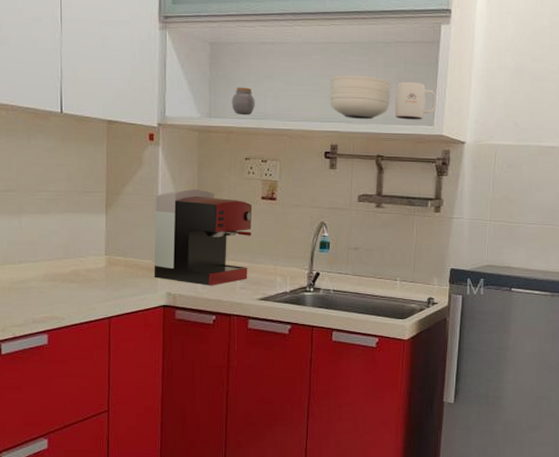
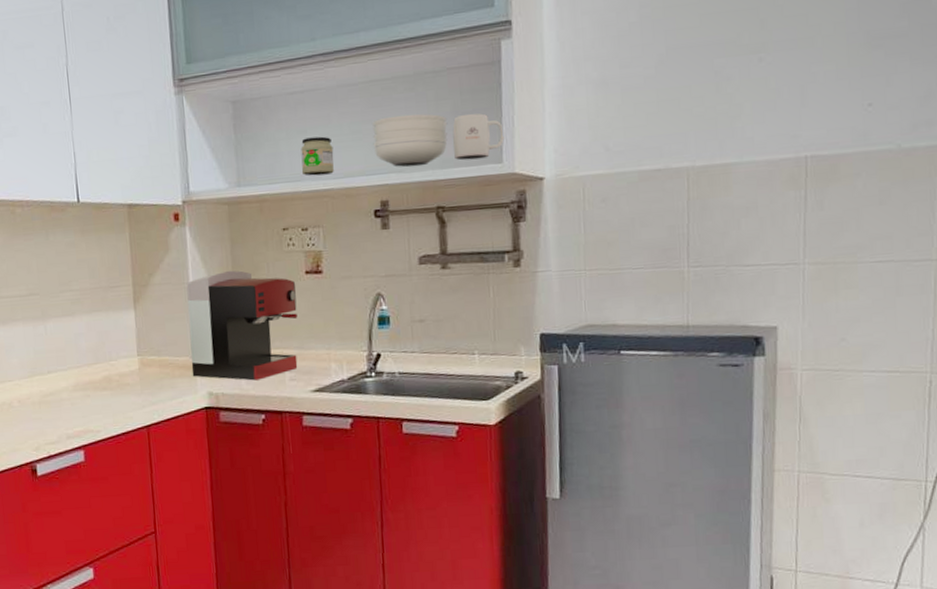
jar: present [231,87,256,116] -> none [261,146,290,180]
jar: none [266,83,295,117] -> present [301,136,334,176]

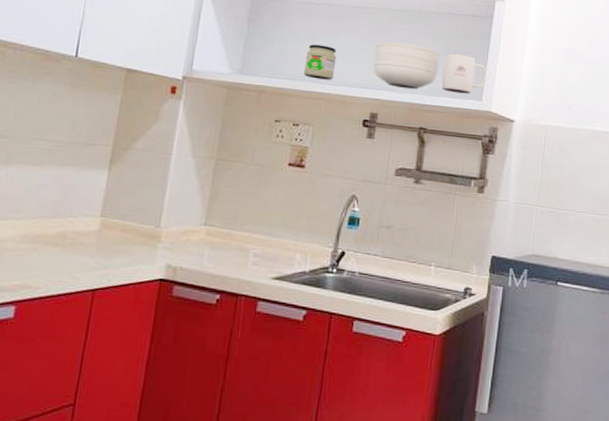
coffee maker: present [186,270,298,381] -> none [154,149,277,260]

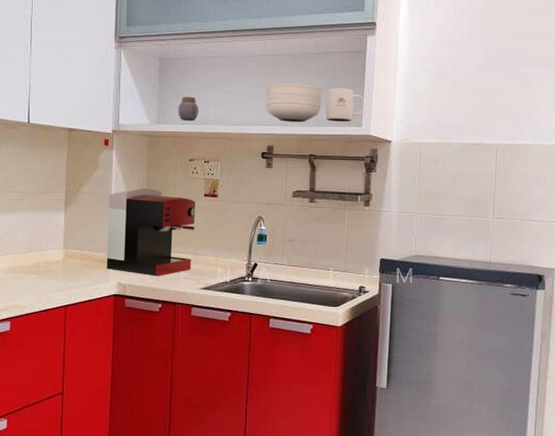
coffee maker: none [154,149,277,260] -> present [106,188,196,276]
jar: none [266,45,294,76] -> present [178,96,200,122]
jar: present [303,44,337,80] -> none [208,92,235,122]

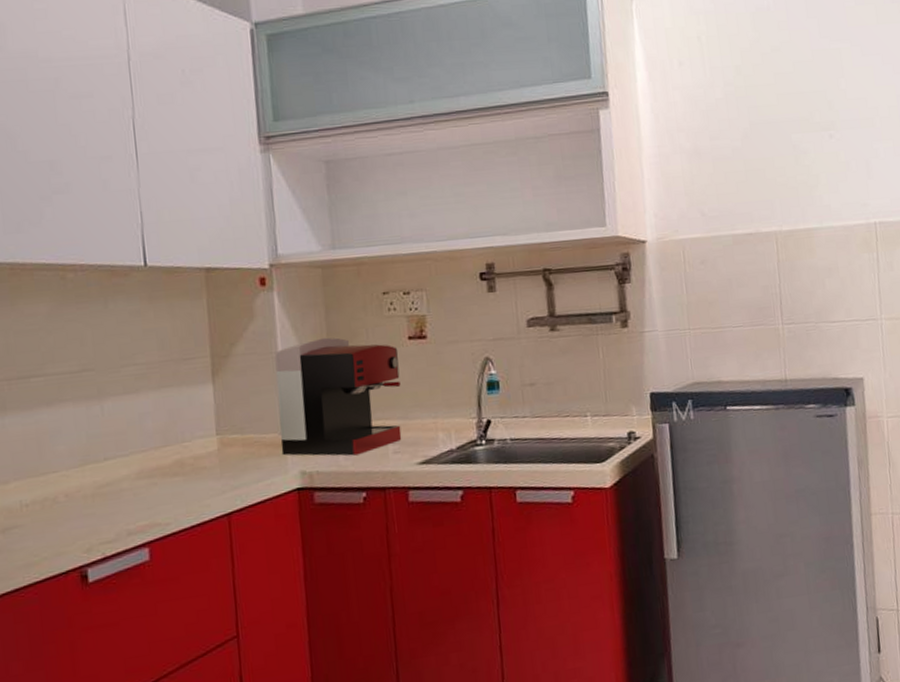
jar: present [178,96,200,122] -> none [358,208,389,242]
bowl: present [265,83,323,123] -> none [475,177,552,230]
mug: present [326,87,365,122] -> none [556,178,607,224]

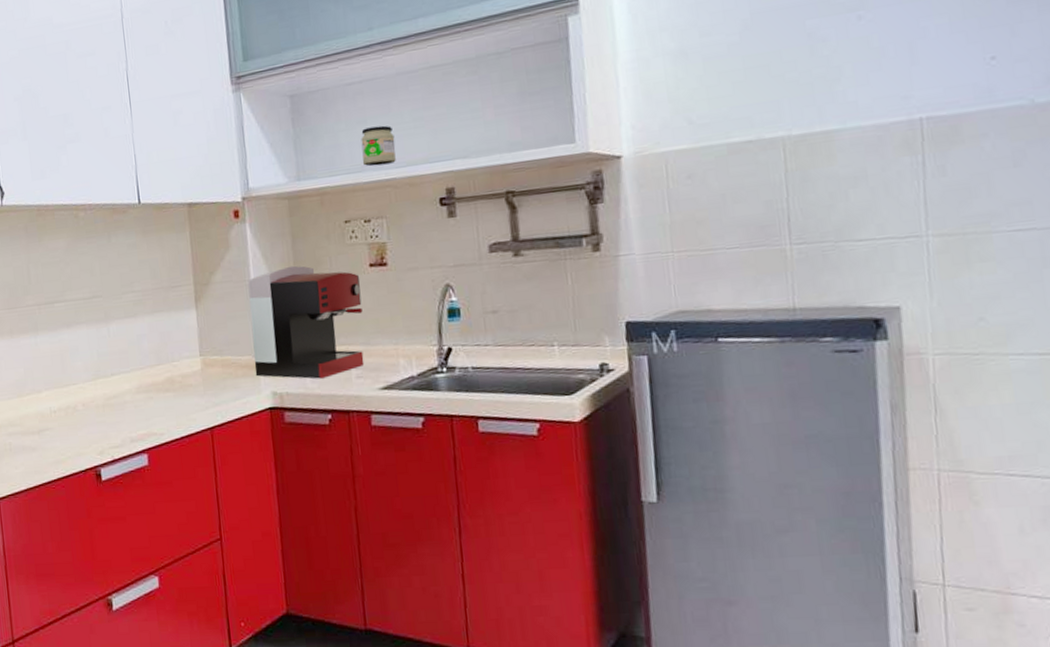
jar: none [400,198,437,239] -> present [361,125,396,167]

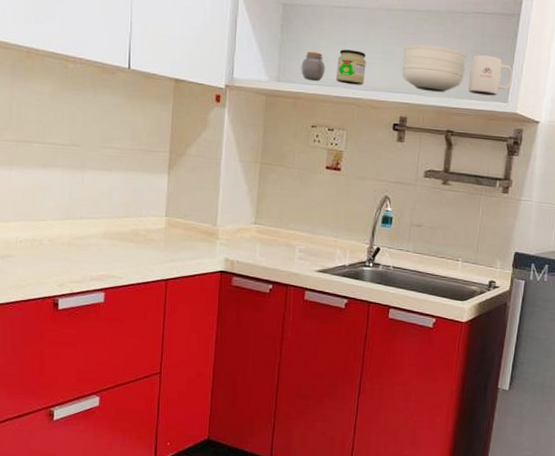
coffee maker: present [247,265,365,379] -> none [213,154,316,255]
jar: none [321,138,350,172] -> present [301,51,326,82]
bowl: none [434,96,515,153] -> present [401,44,468,93]
mug: none [519,92,577,143] -> present [468,55,514,96]

